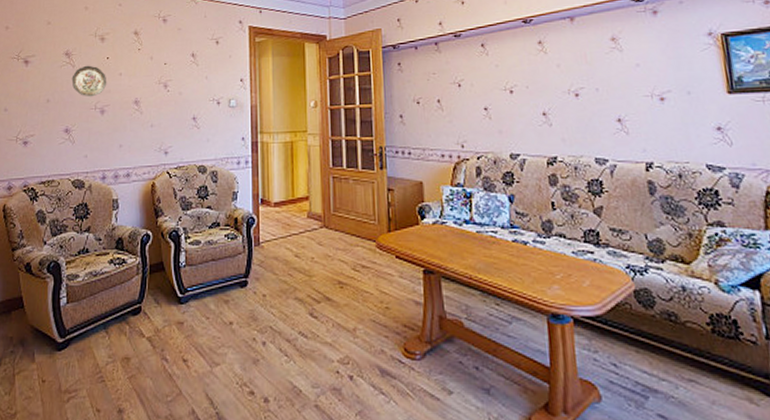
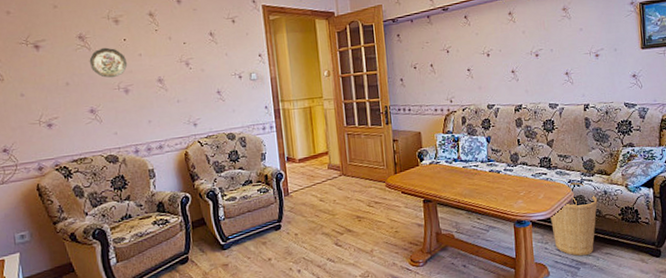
basket: none [601,269,673,380] -> present [550,182,598,256]

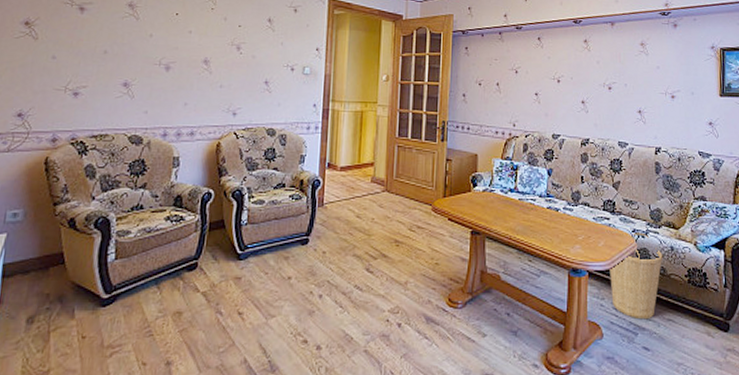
decorative plate: present [89,47,128,78] -> none [134,19,175,53]

